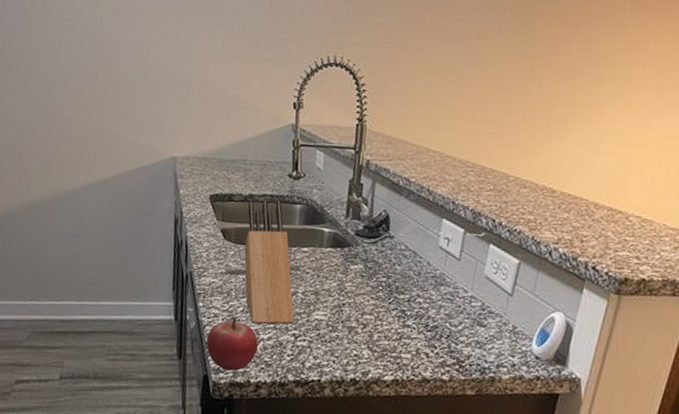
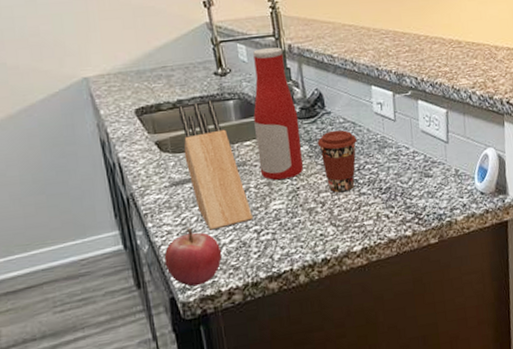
bottle: none [310,158,361,293] -> present [253,47,304,181]
coffee cup: none [373,255,415,320] -> present [317,130,358,193]

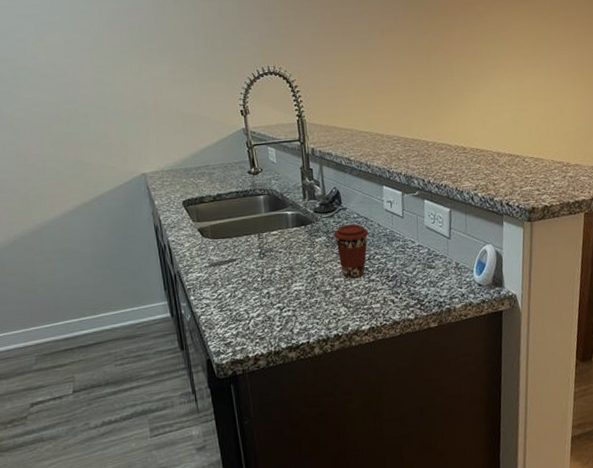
fruit: present [164,227,222,287] -> none [203,302,250,352]
knife block: present [178,99,253,230] -> none [217,194,277,305]
bottle: present [253,47,304,181] -> none [280,150,321,266]

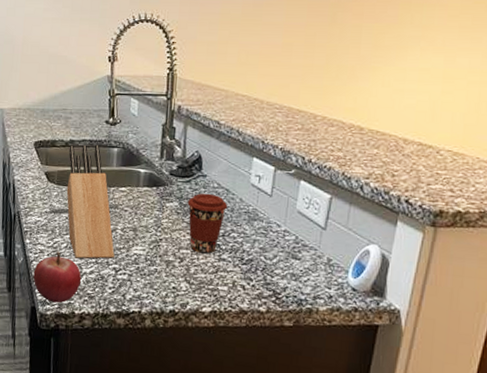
fruit: none [203,302,250,352] -> present [33,251,82,303]
knife block: none [217,194,277,305] -> present [66,144,115,259]

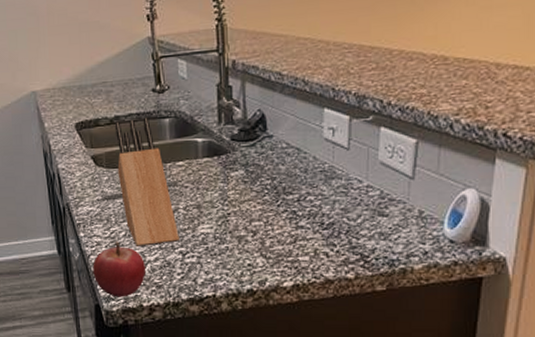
coffee cup: present [187,193,228,254] -> none [254,155,301,223]

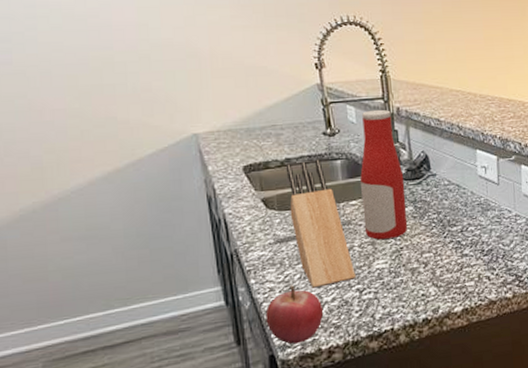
bottle: none [189,63,237,204] -> present [360,109,408,240]

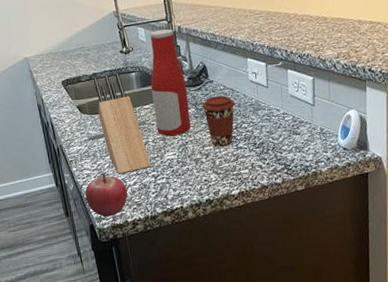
coffee cup: none [422,192,461,254] -> present [202,95,236,147]

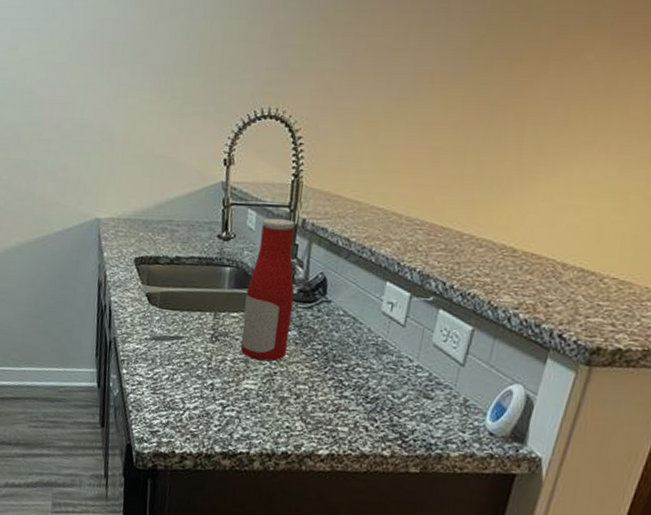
fruit: present [85,172,128,217] -> none [129,383,184,441]
knife block: present [93,72,151,175] -> none [170,262,223,393]
coffee cup: present [202,95,236,147] -> none [307,321,354,391]

